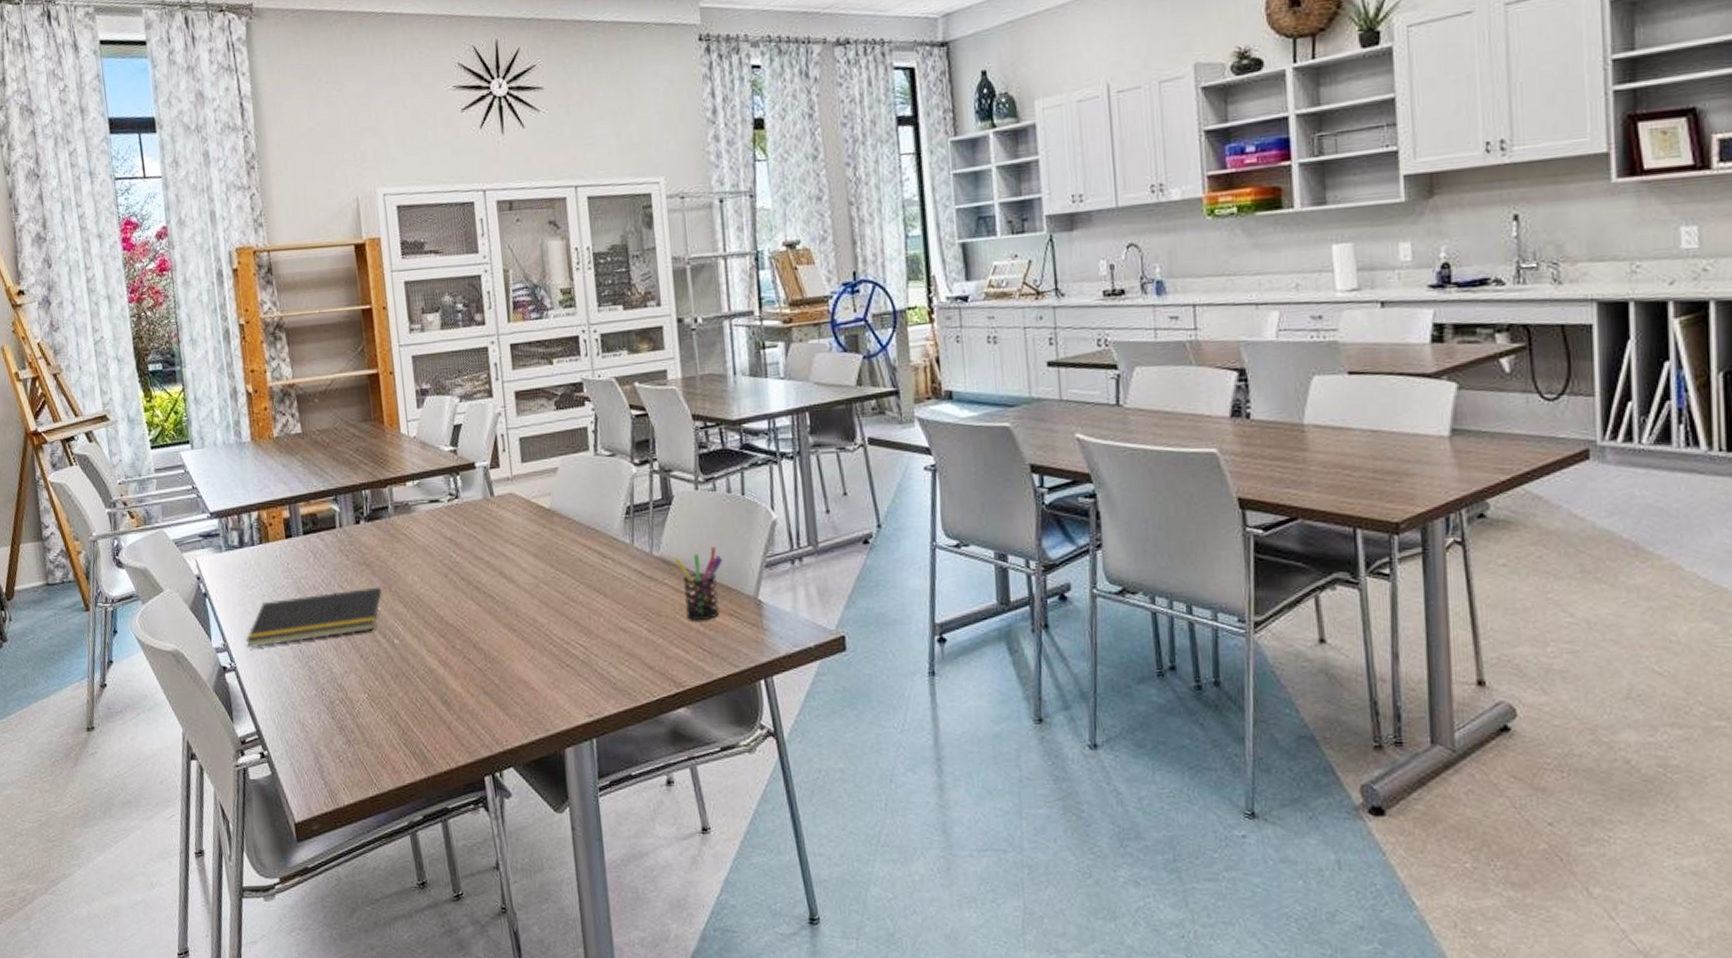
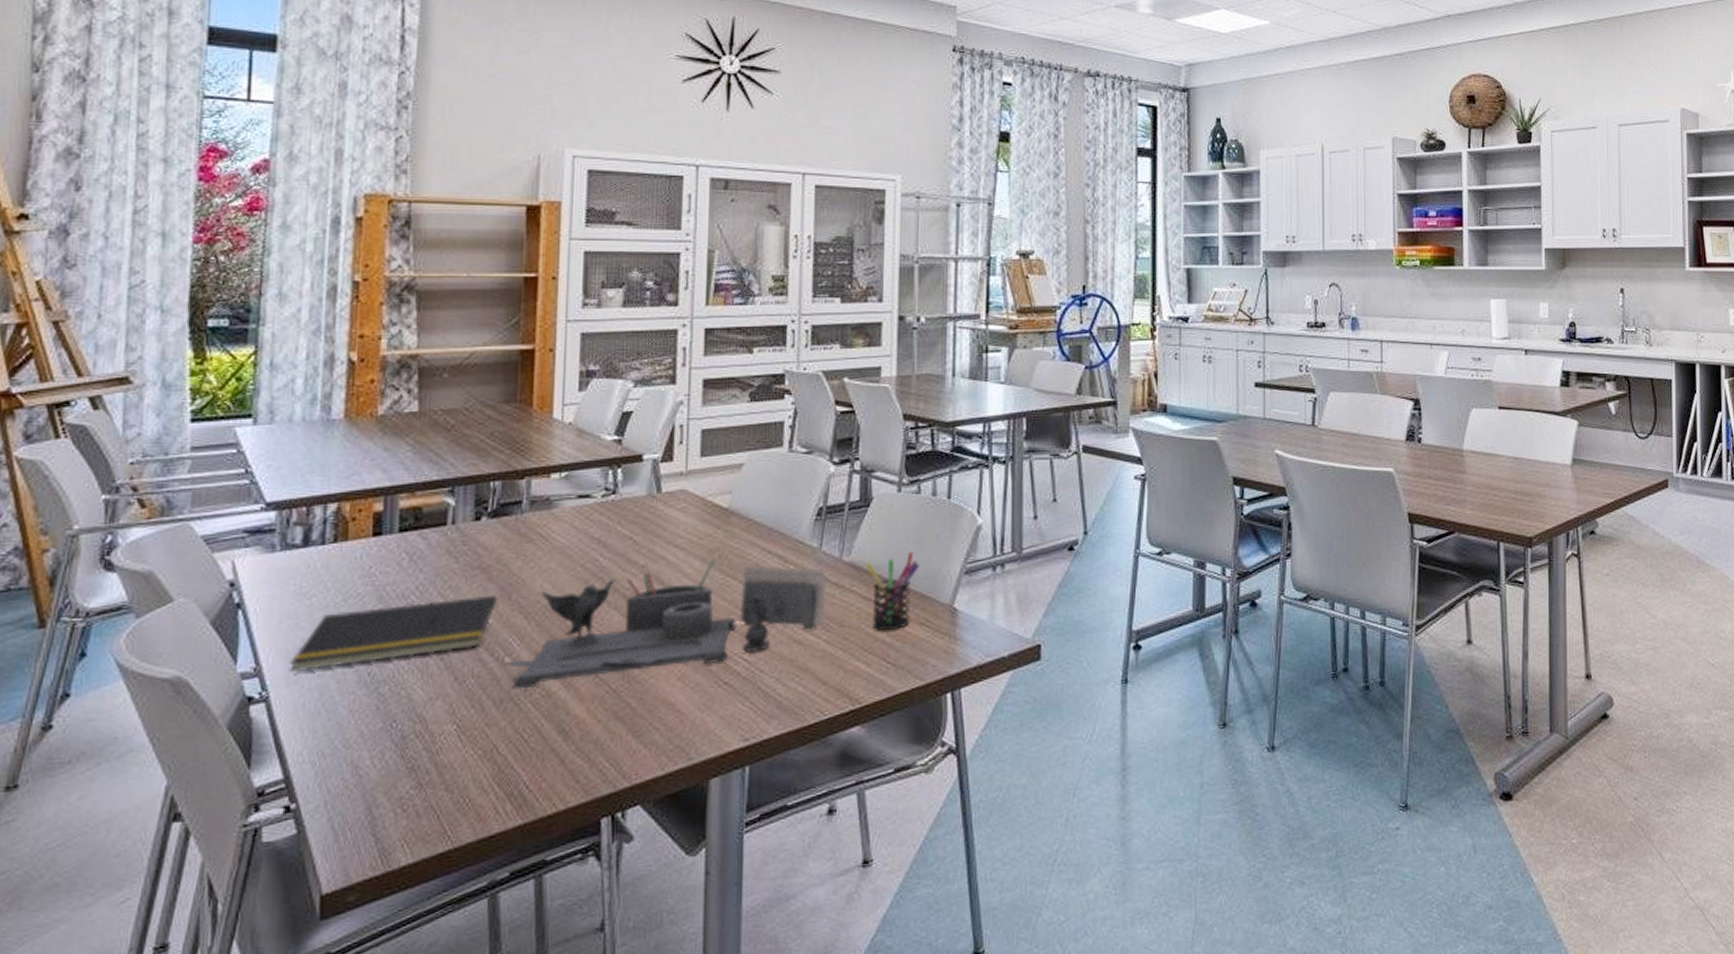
desk organizer: none [395,546,644,666] -> present [505,550,826,690]

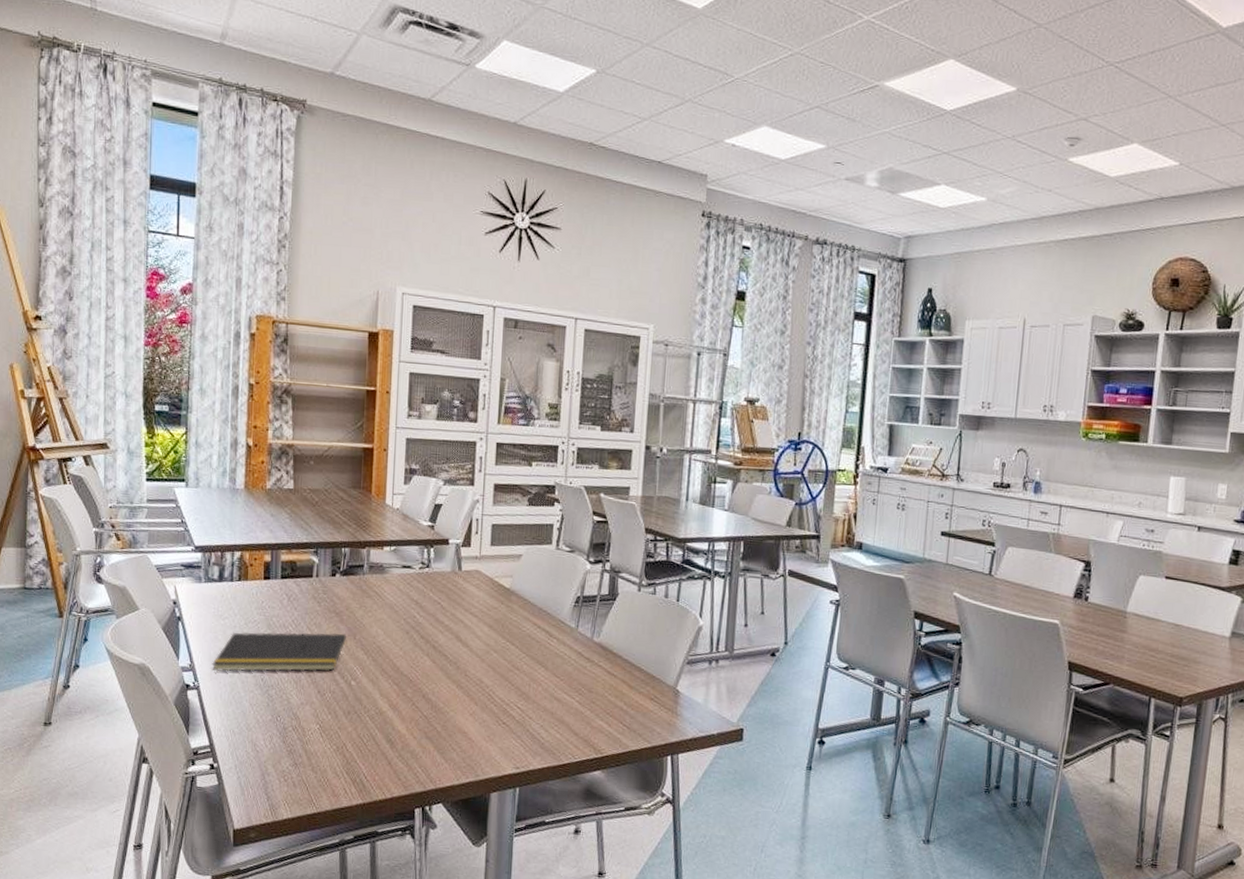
desk organizer: present [505,550,826,690] -> none [351,620,580,707]
pen holder: present [865,552,920,631] -> none [610,640,653,701]

